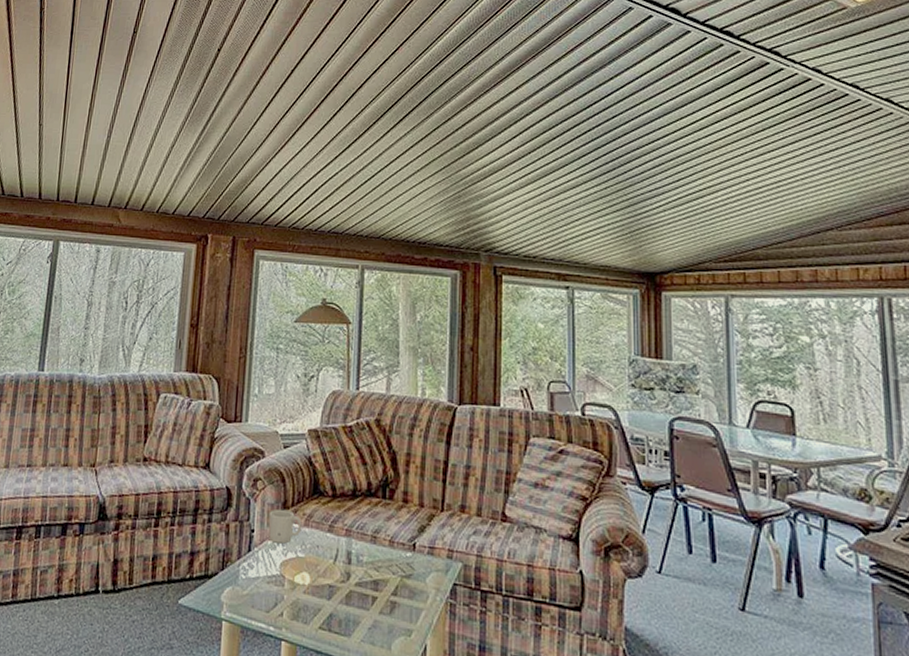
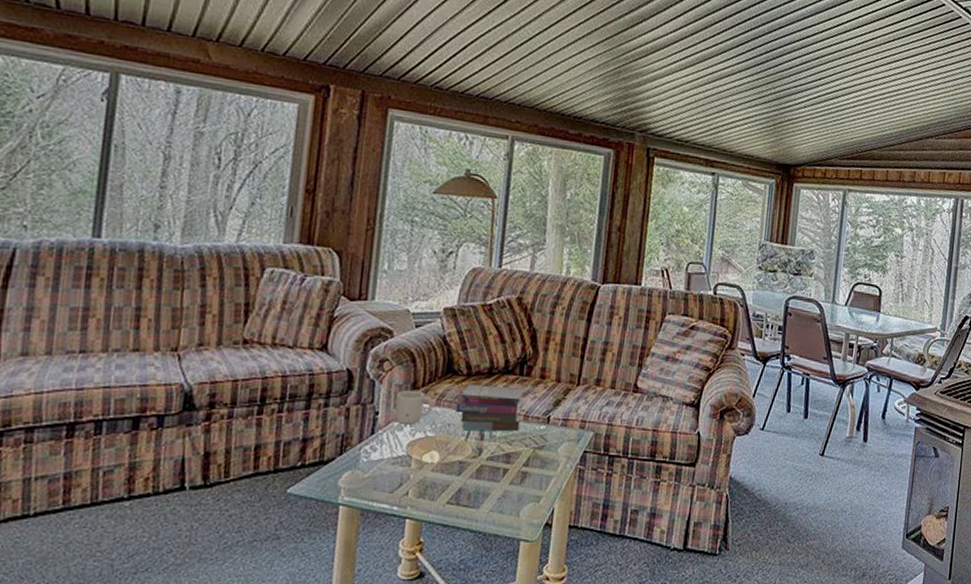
books: none [323,506,387,557] -> present [455,384,524,432]

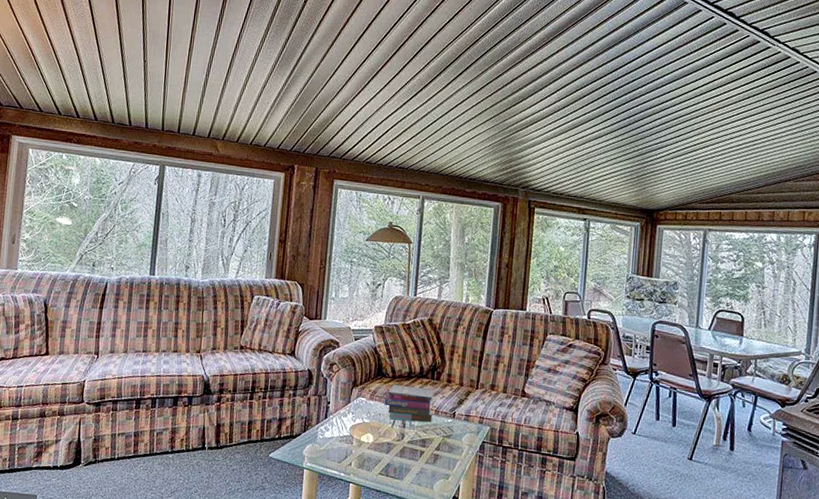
mug: present [394,389,433,424] -> none [341,386,368,413]

